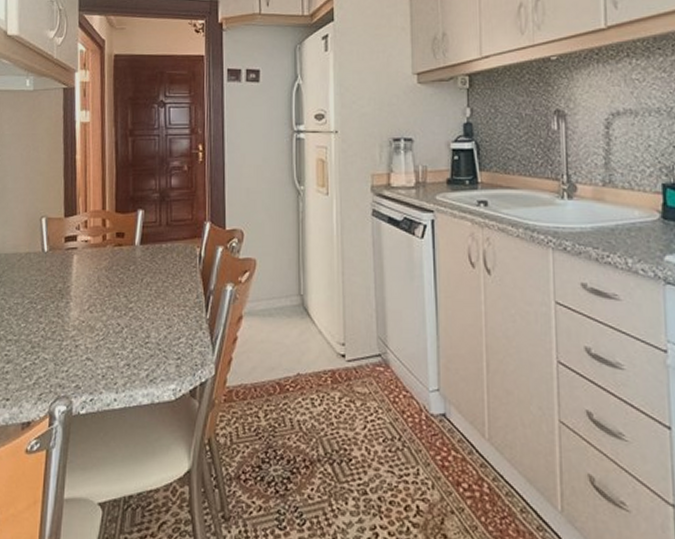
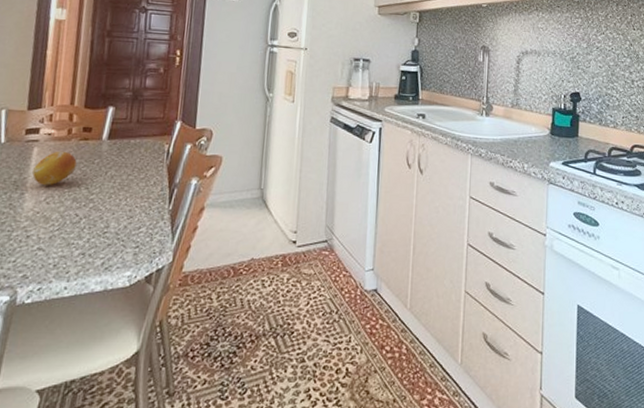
fruit: none [75,258,113,295] -> present [32,151,77,186]

